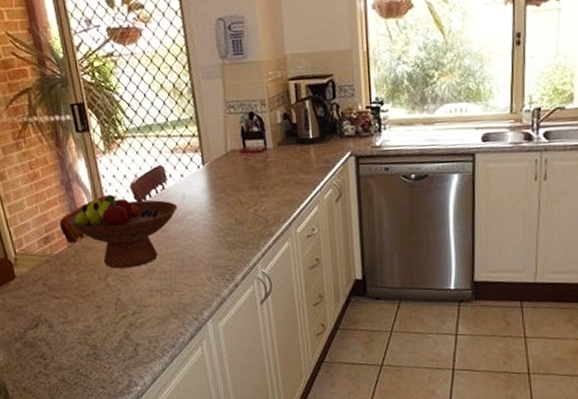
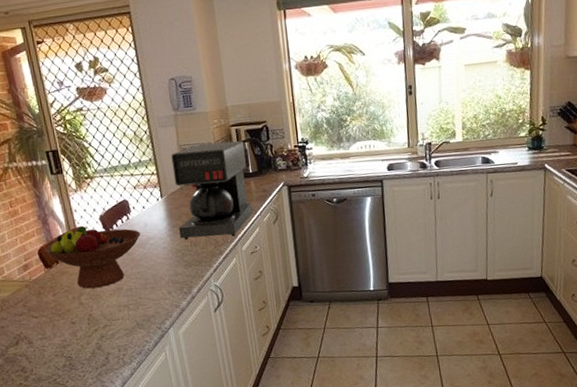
coffee maker: none [216,98,313,216] -> present [171,141,254,240]

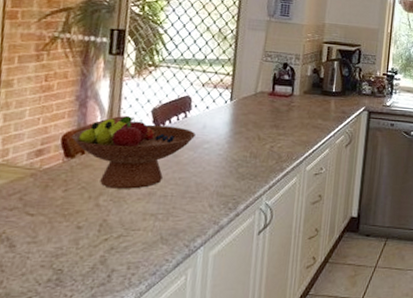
coffee maker: present [171,141,254,240] -> none [240,54,334,154]

